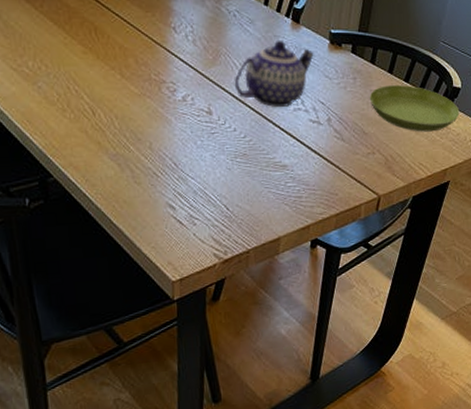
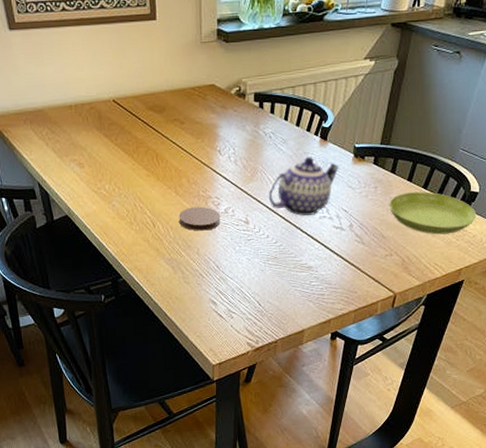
coaster: none [125,92,178,122] -> present [178,206,221,231]

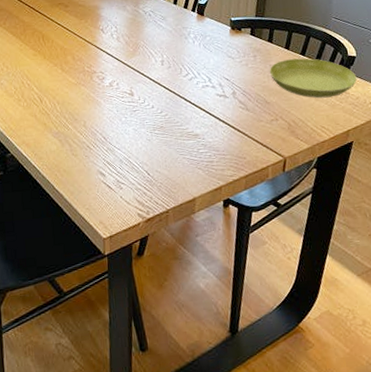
coaster: present [178,206,221,231] -> none [65,81,106,105]
teapot: present [268,157,339,217] -> none [151,31,218,86]

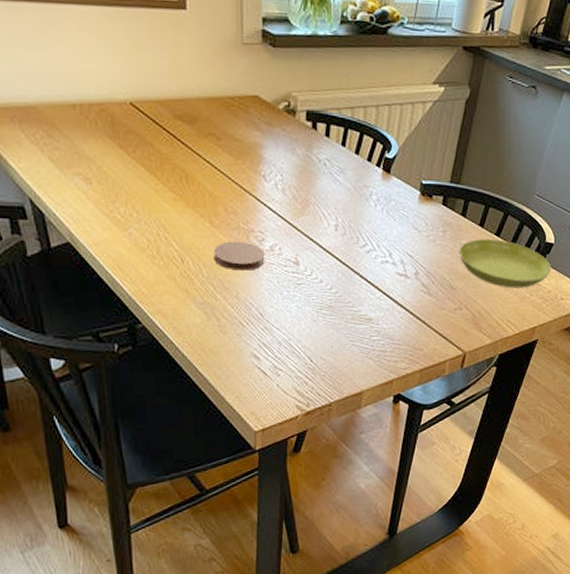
coaster: none [65,81,106,105] -> present [213,241,265,271]

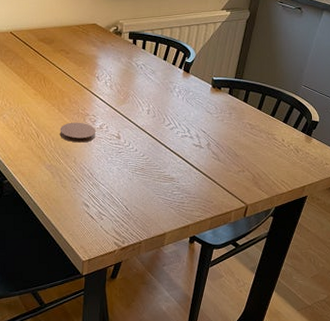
saucer: present [459,239,552,288] -> none [241,119,317,156]

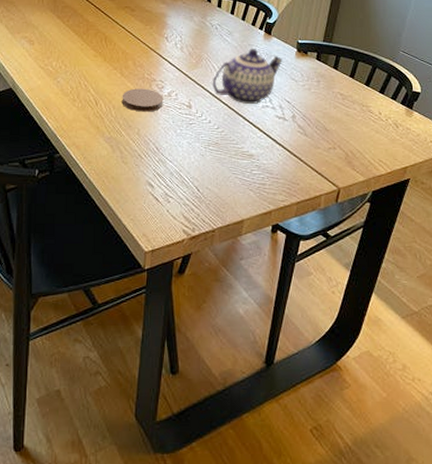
teapot: none [138,86,199,135] -> present [212,49,282,105]

